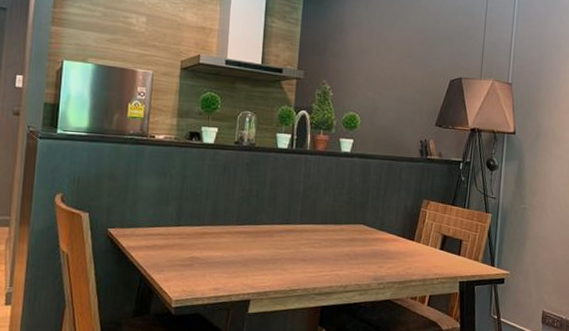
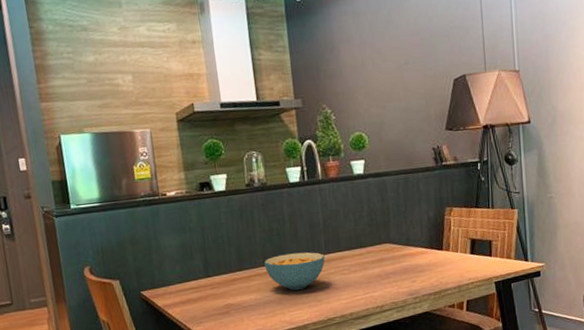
cereal bowl: none [237,216,298,255] -> present [263,252,325,290]

